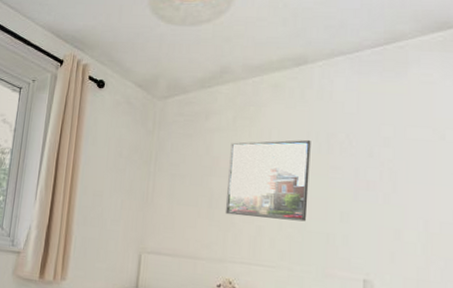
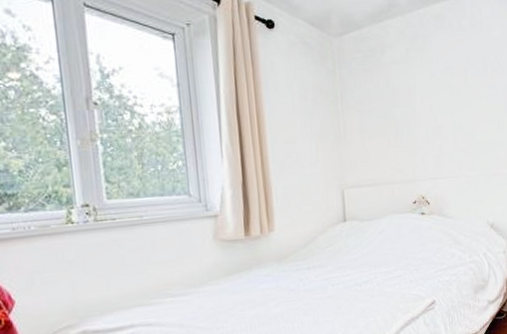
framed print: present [225,139,311,222] -> none [407,64,474,140]

